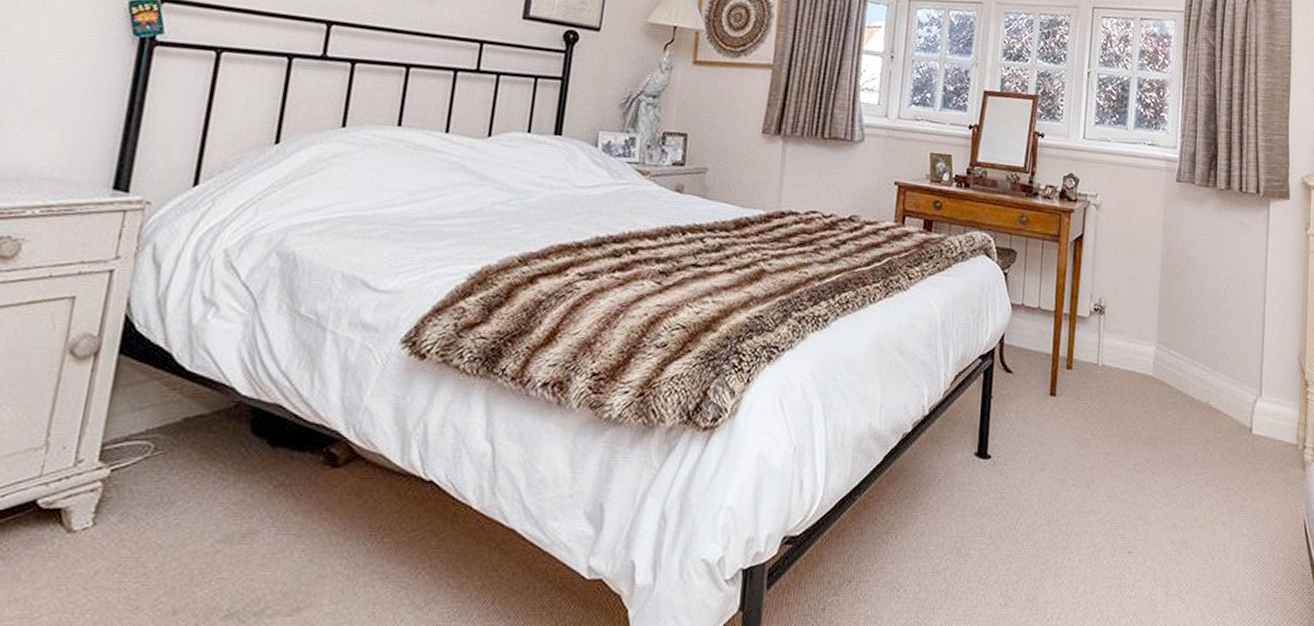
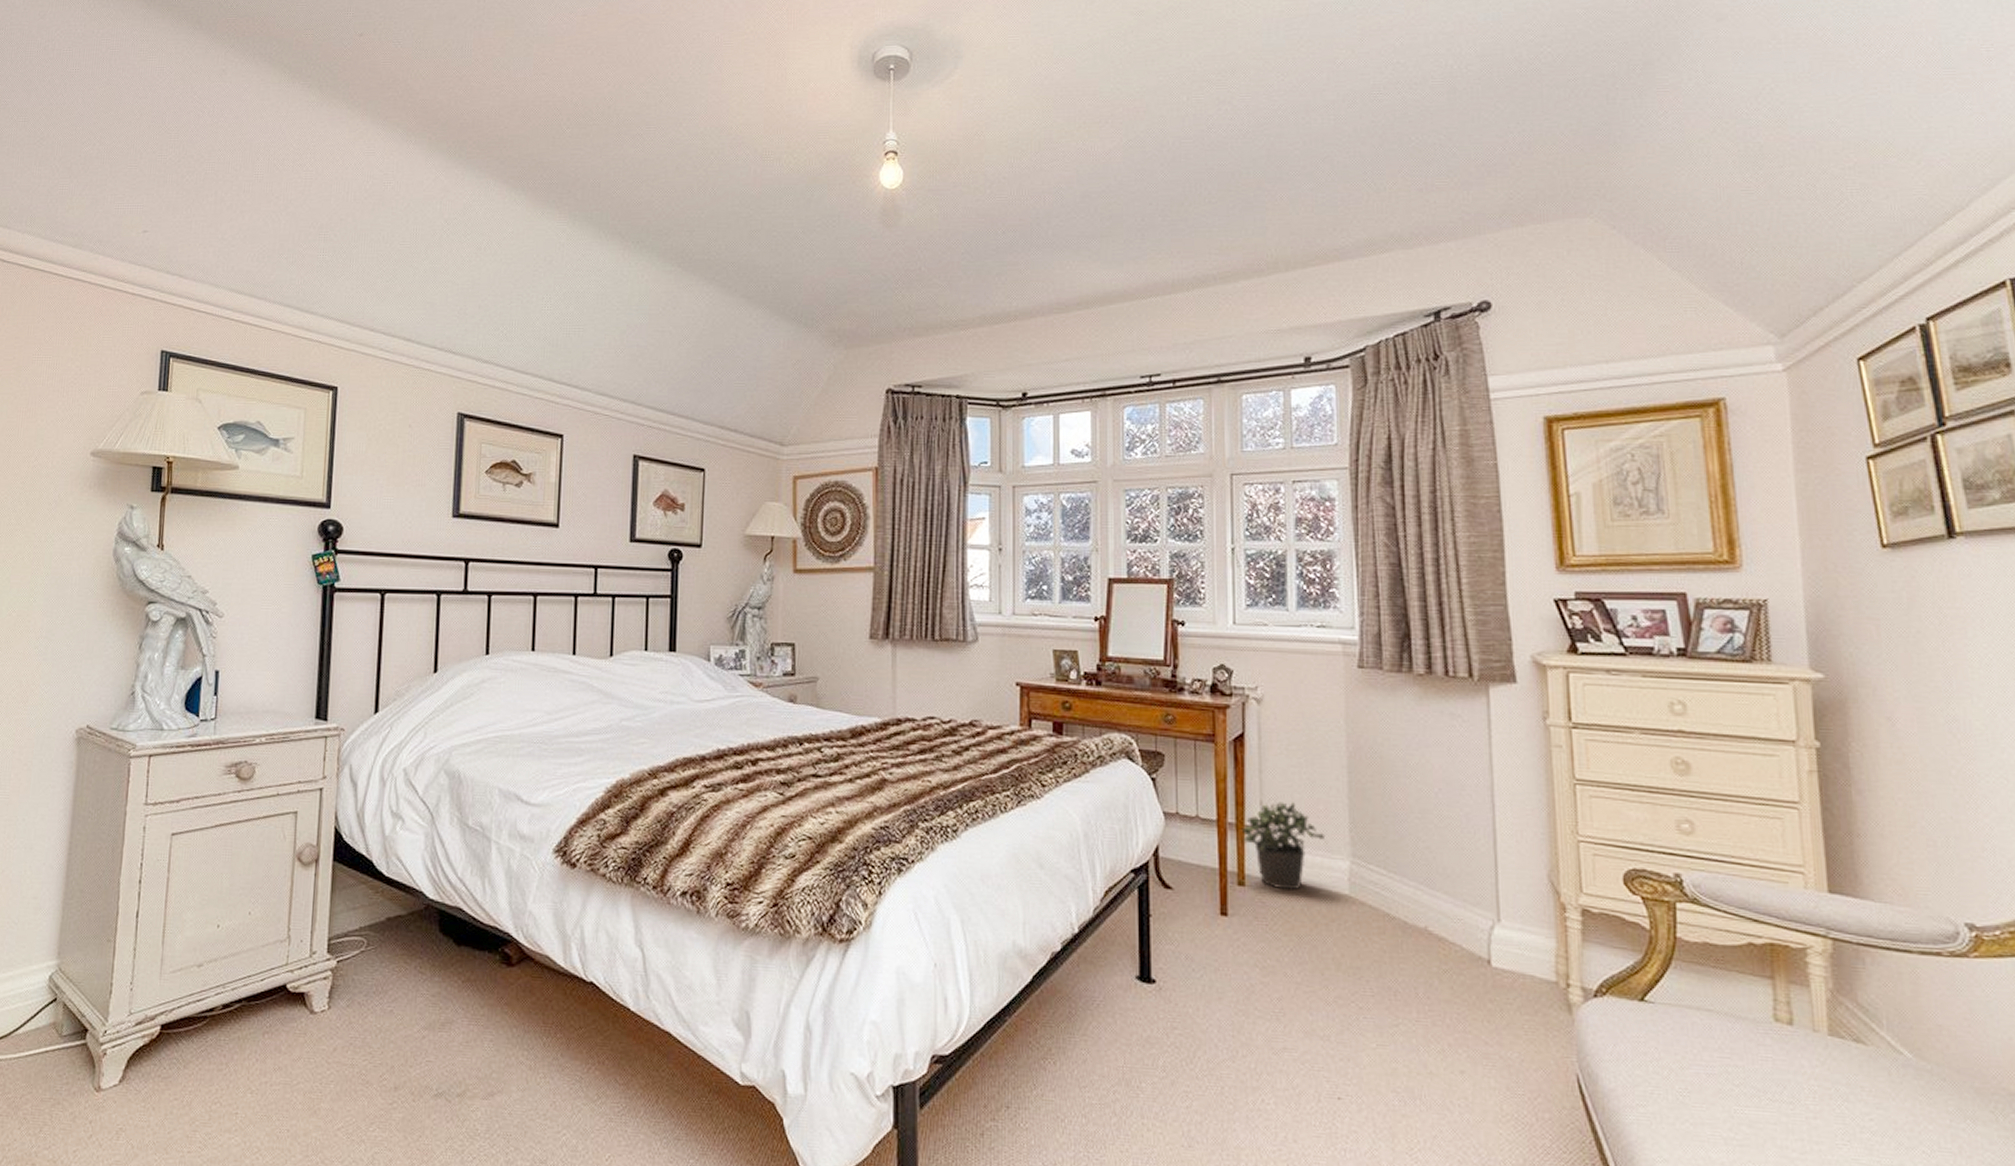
potted plant: none [1073,295,1138,373] -> present [1241,802,1324,890]

